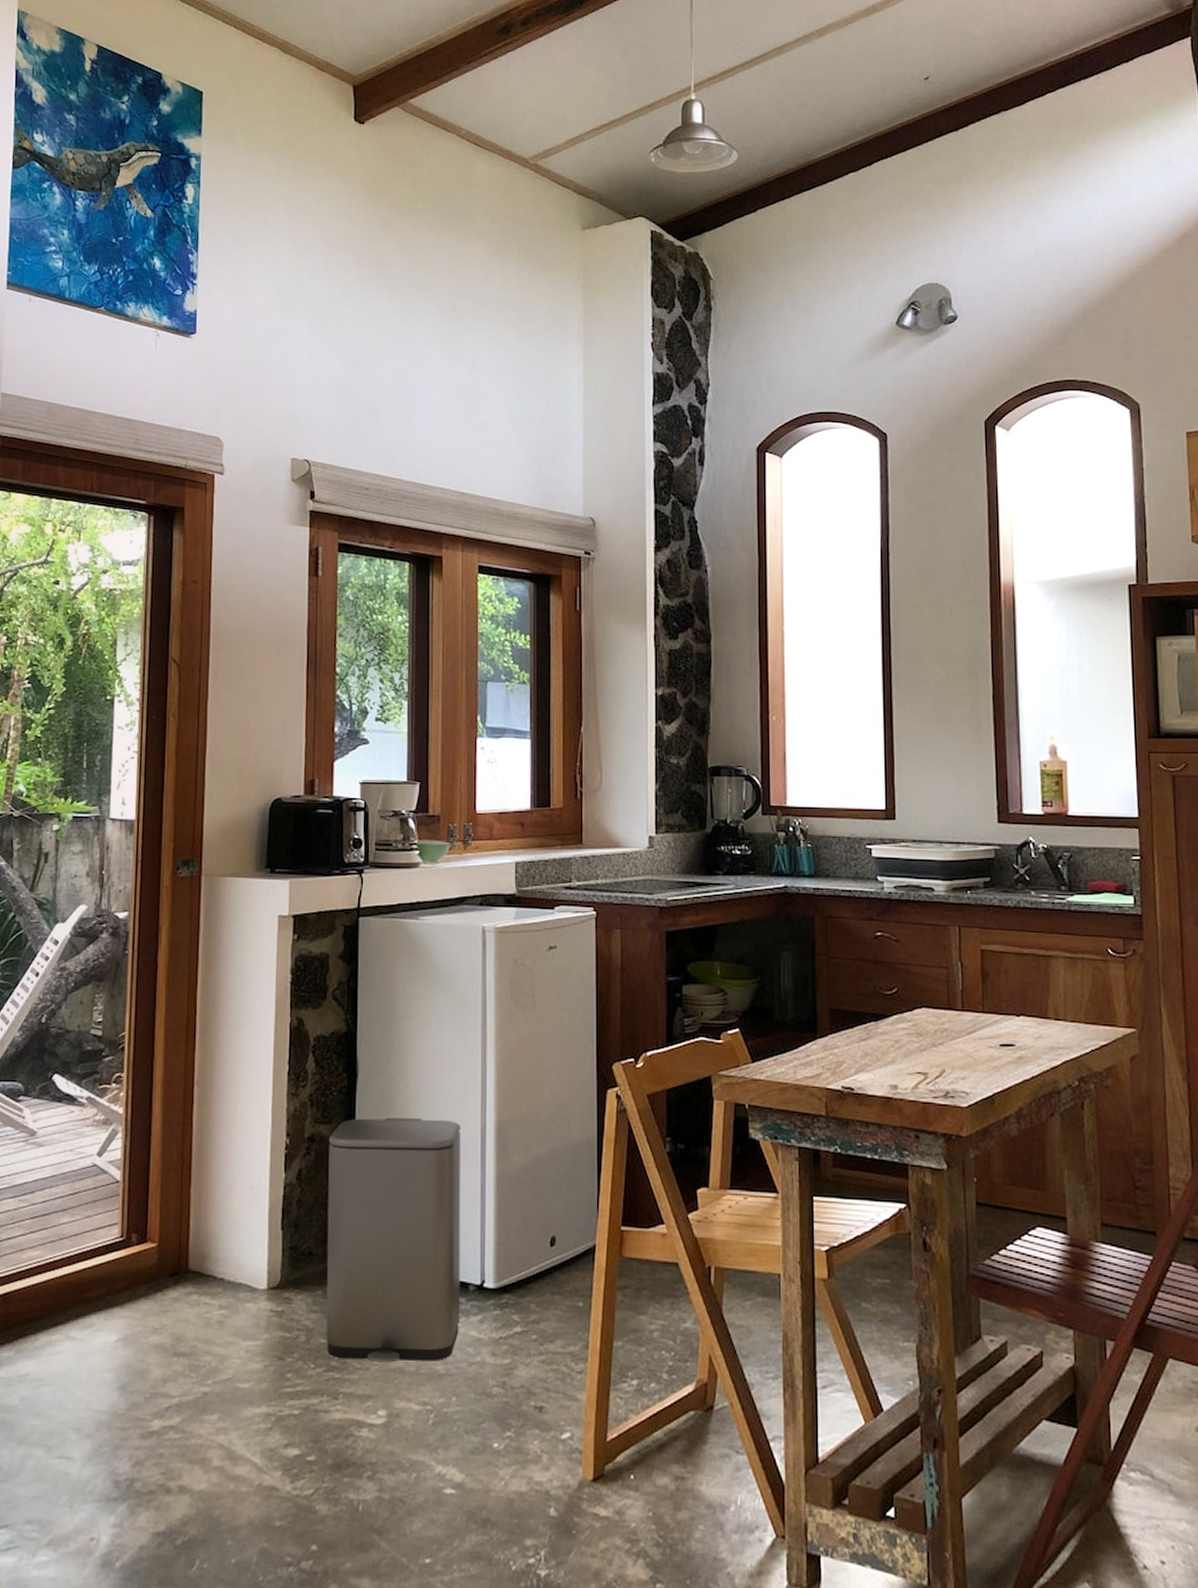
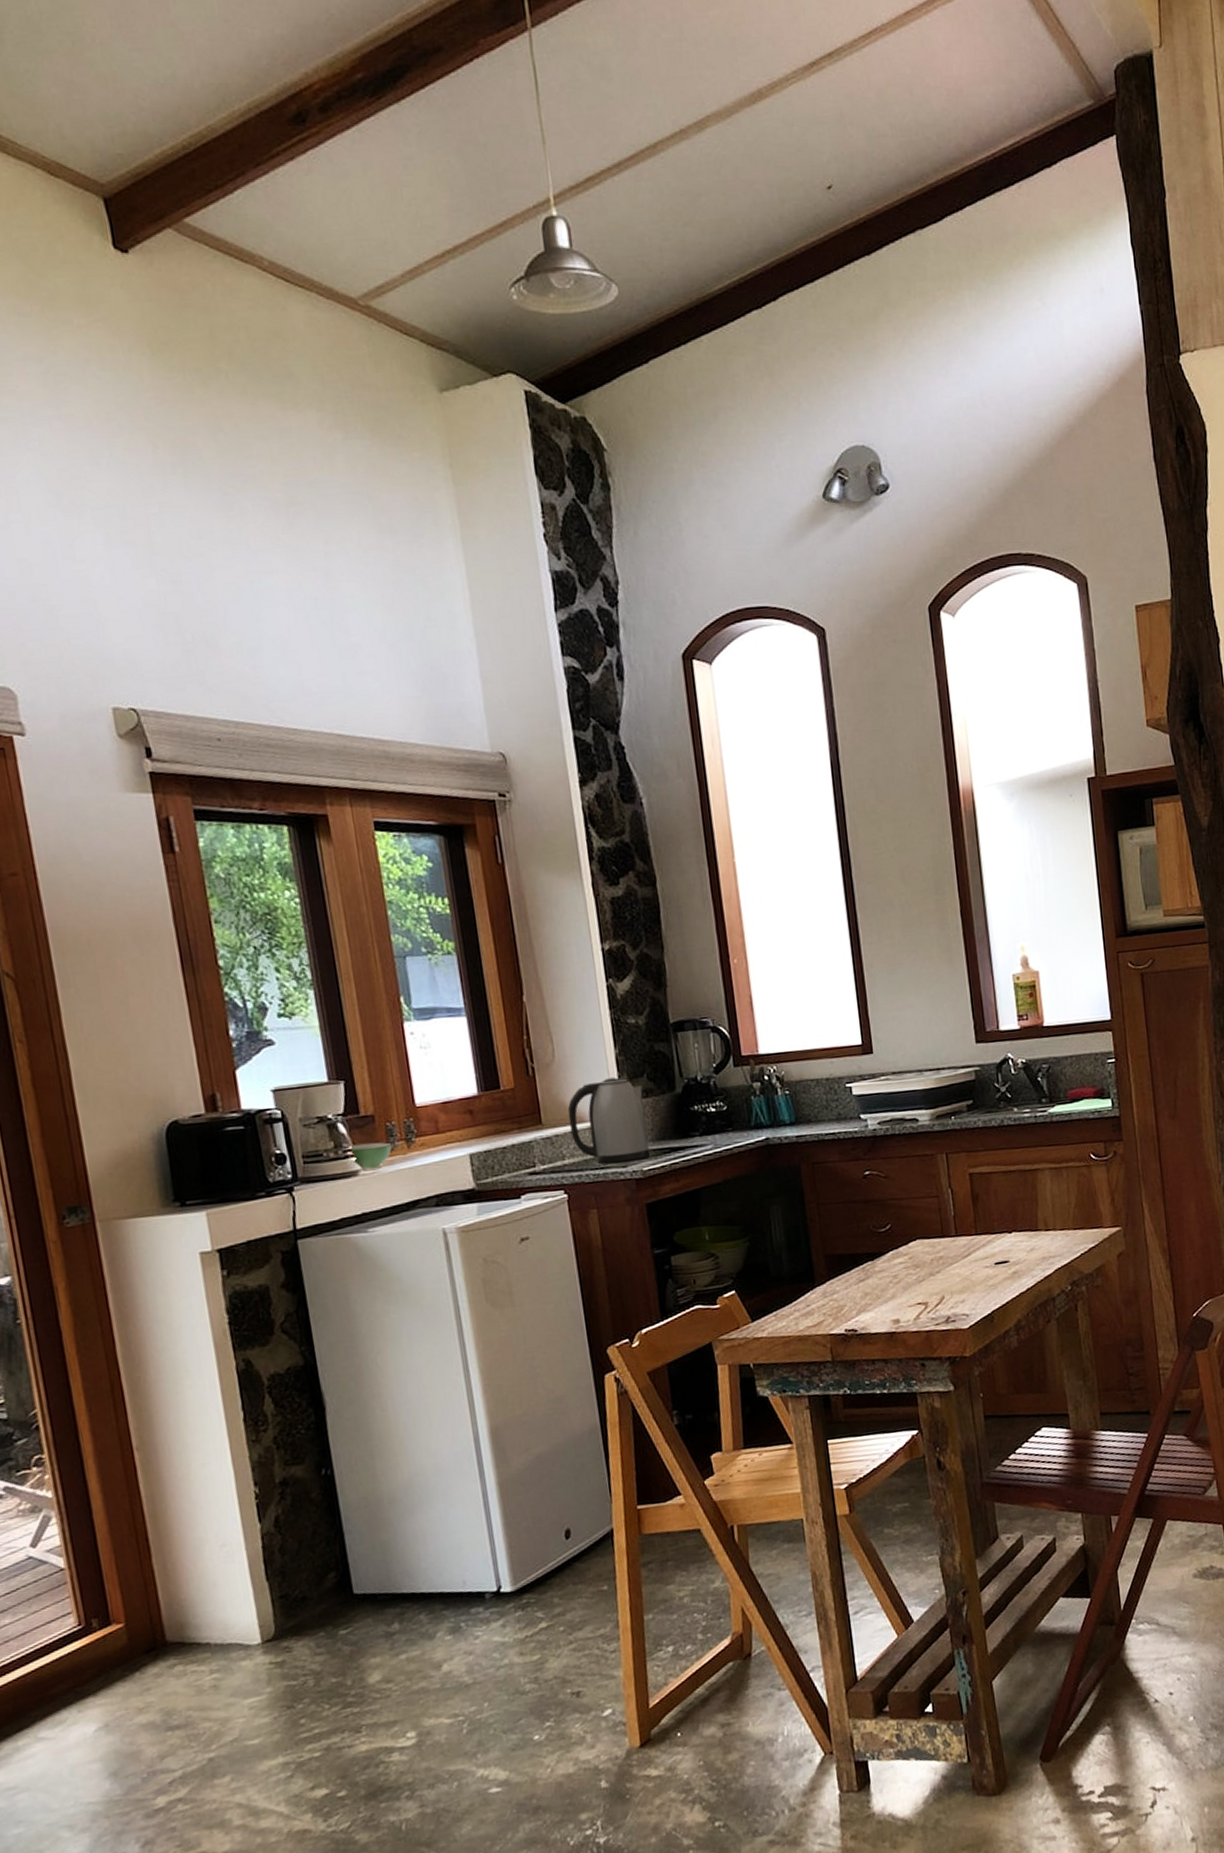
pedal bin: present [326,1118,461,1363] -> none [304,1435,482,1693]
kettle: none [606,809,676,890] -> present [567,1076,650,1164]

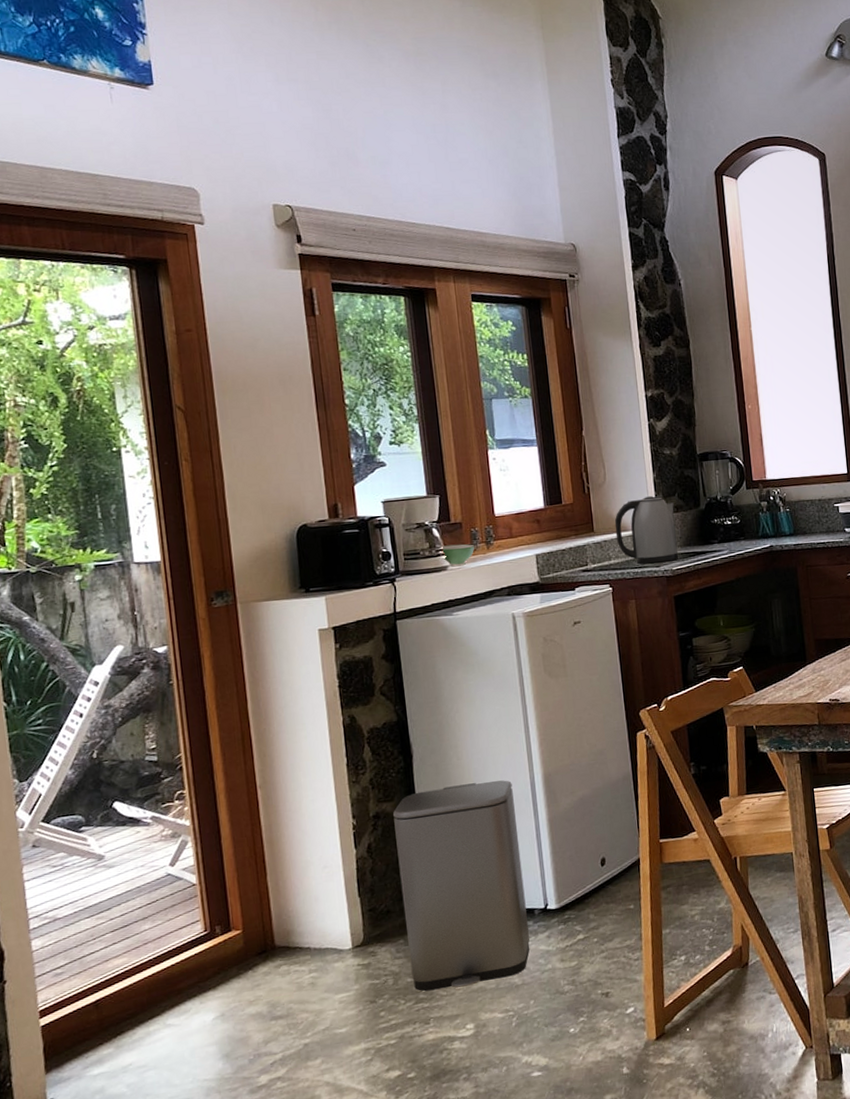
pedal bin: none [304,1435,482,1693] -> present [393,780,530,991]

